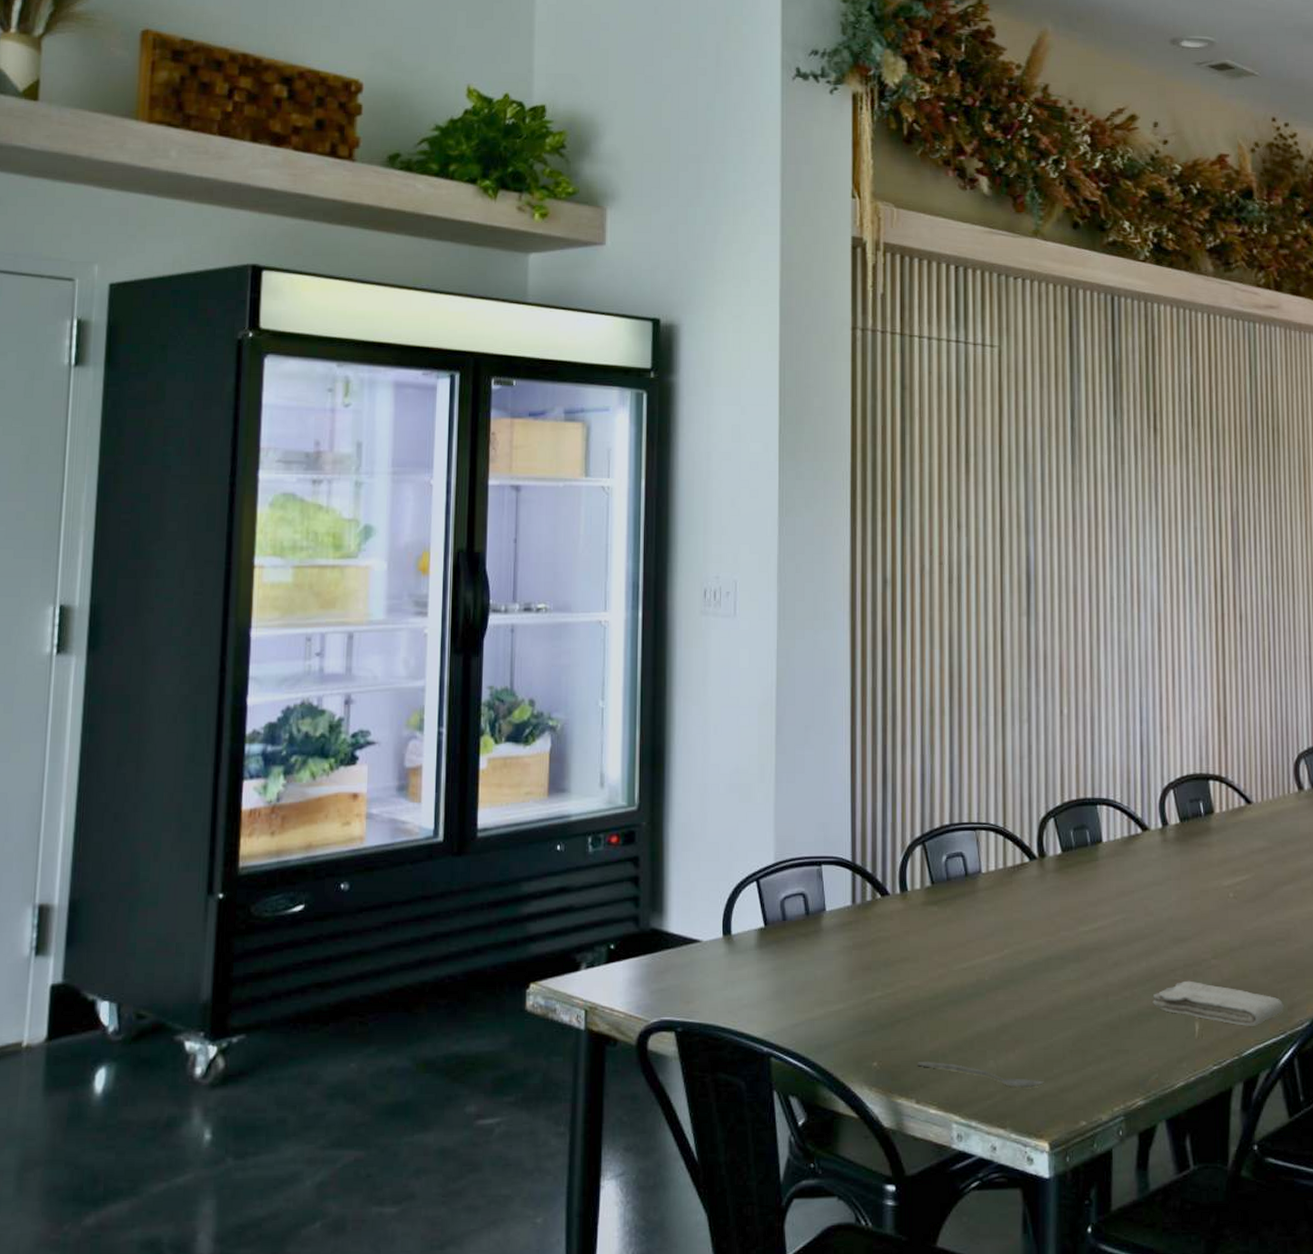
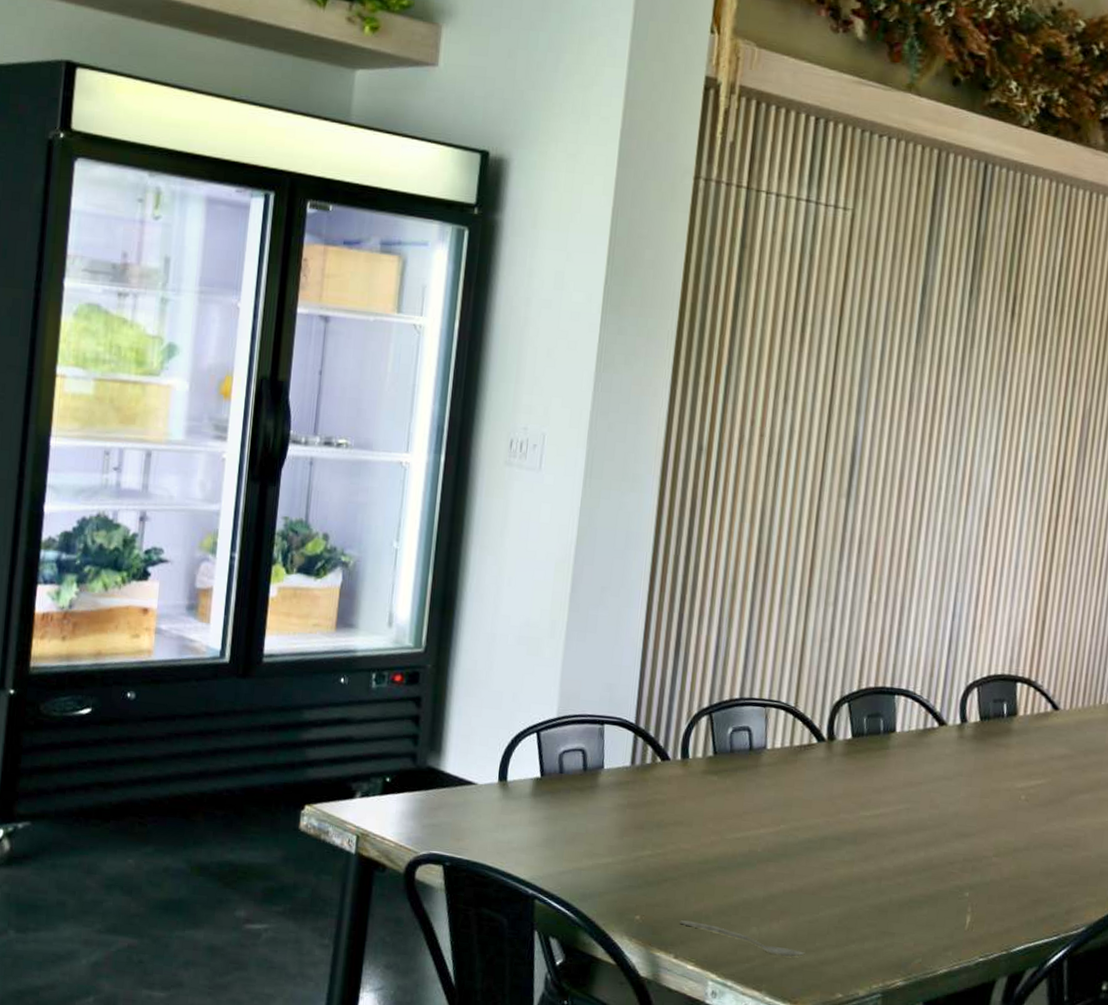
washcloth: present [1152,980,1284,1026] -> none [926,874,1062,925]

